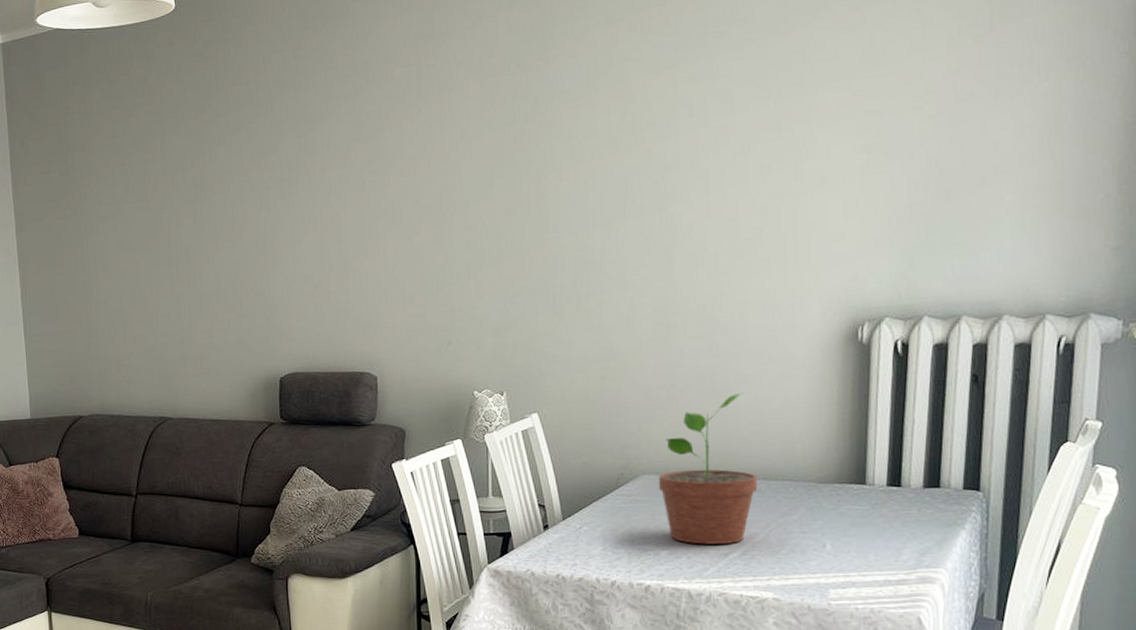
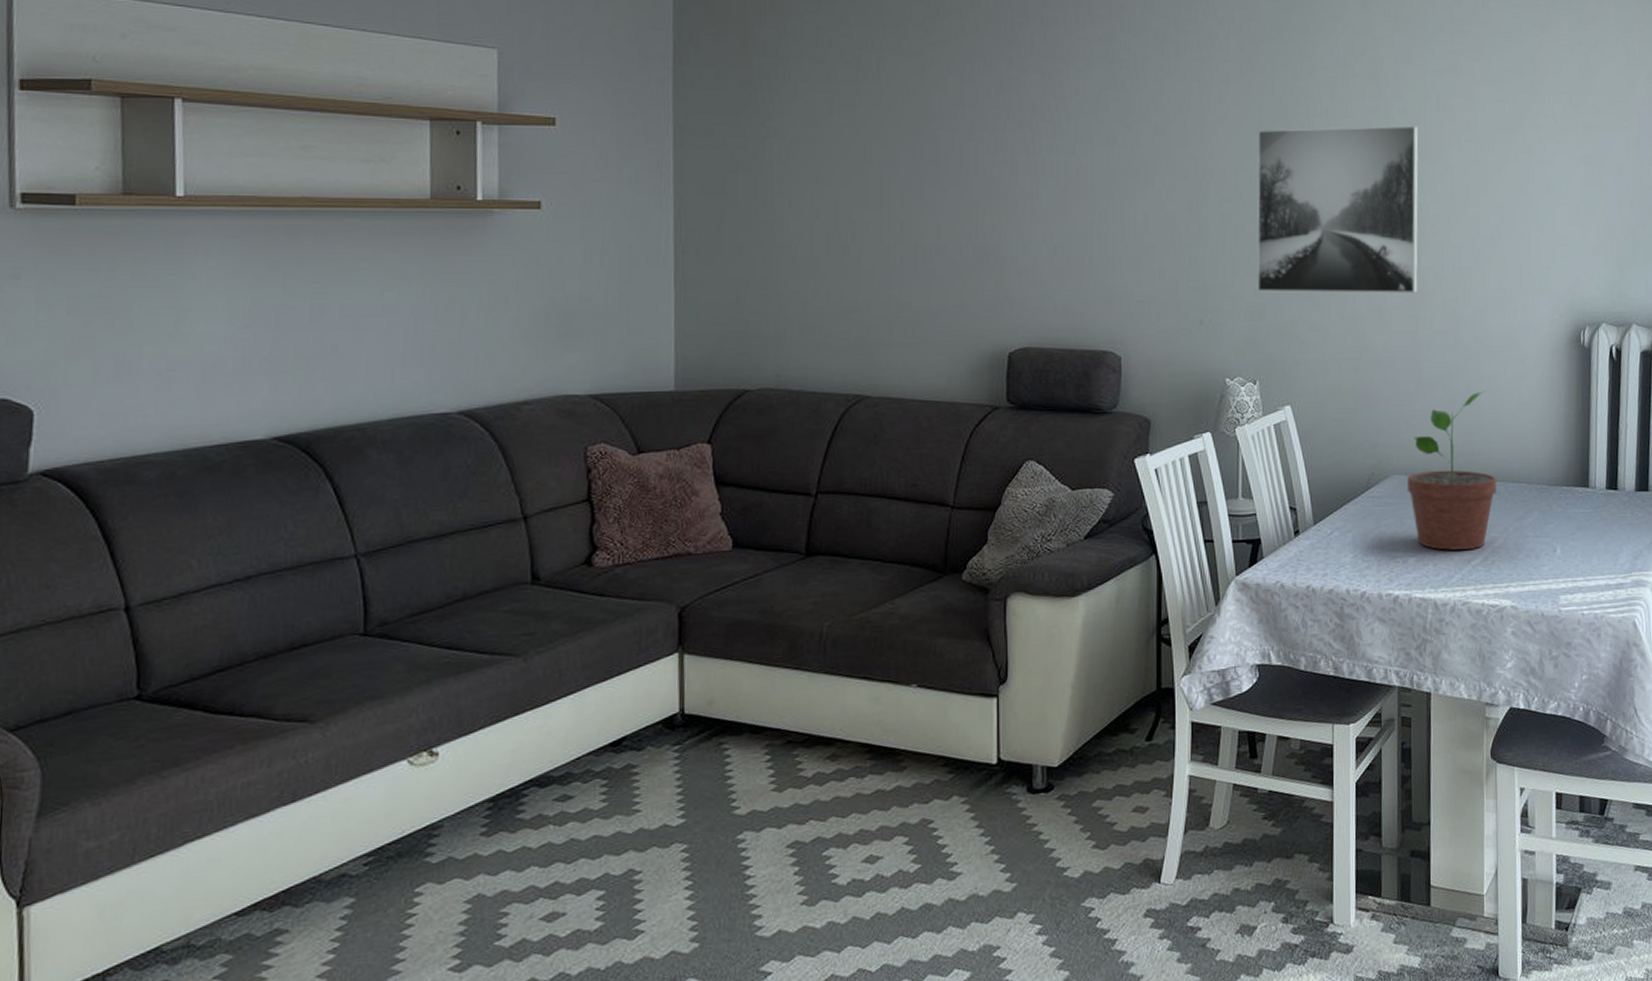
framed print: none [499,136,670,312] -> present [1256,125,1419,294]

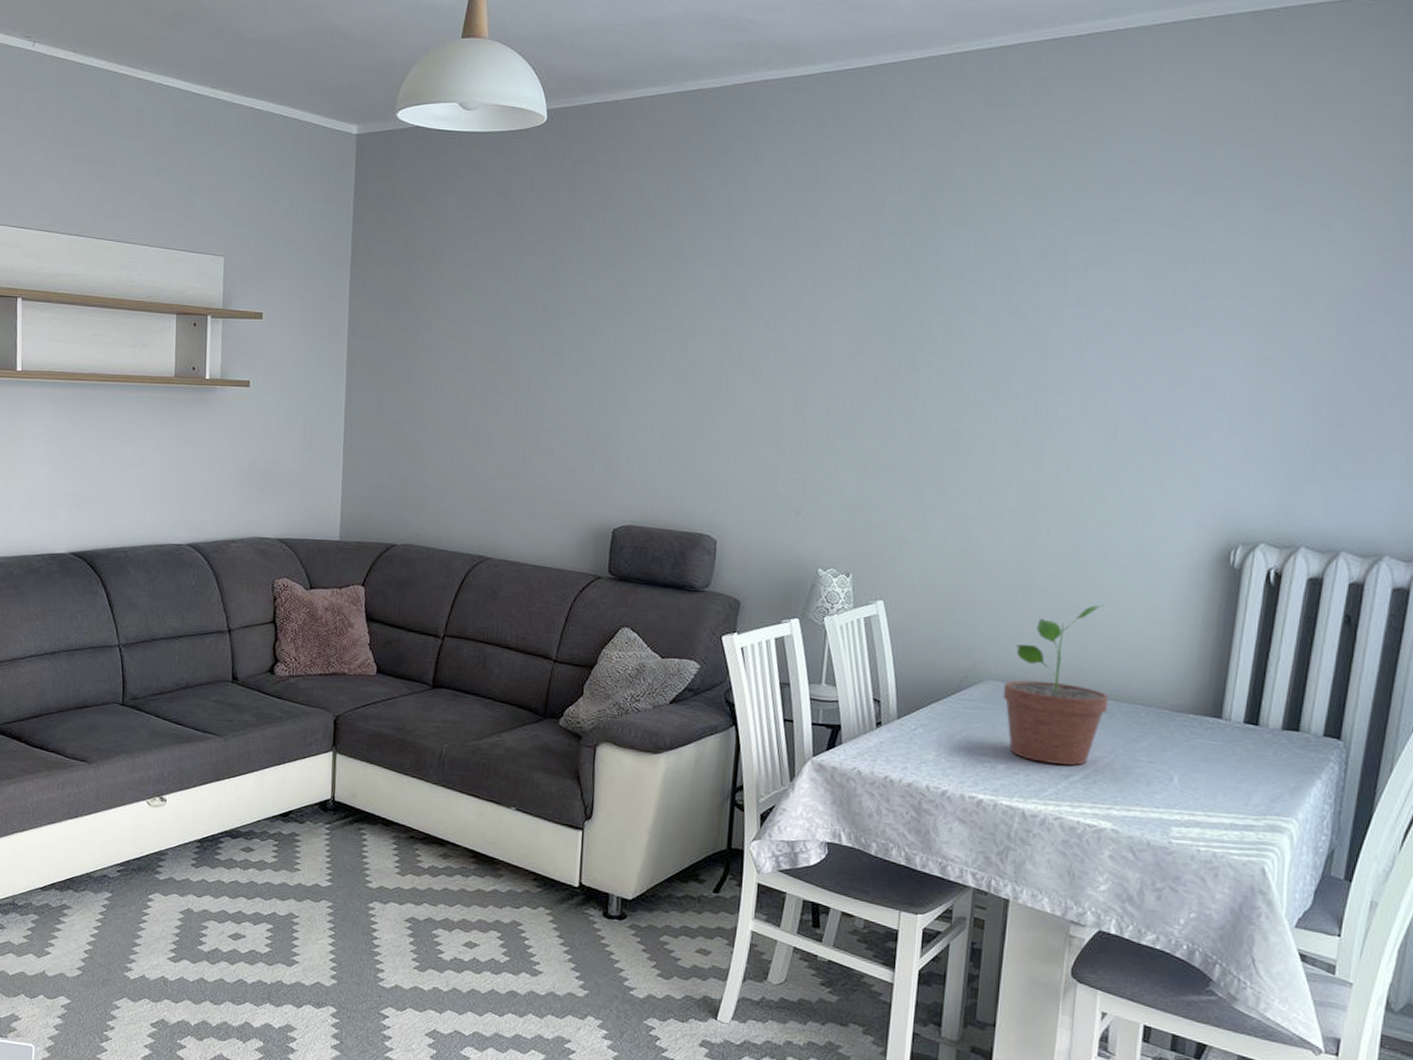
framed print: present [1256,125,1419,294] -> none [858,322,1054,498]

